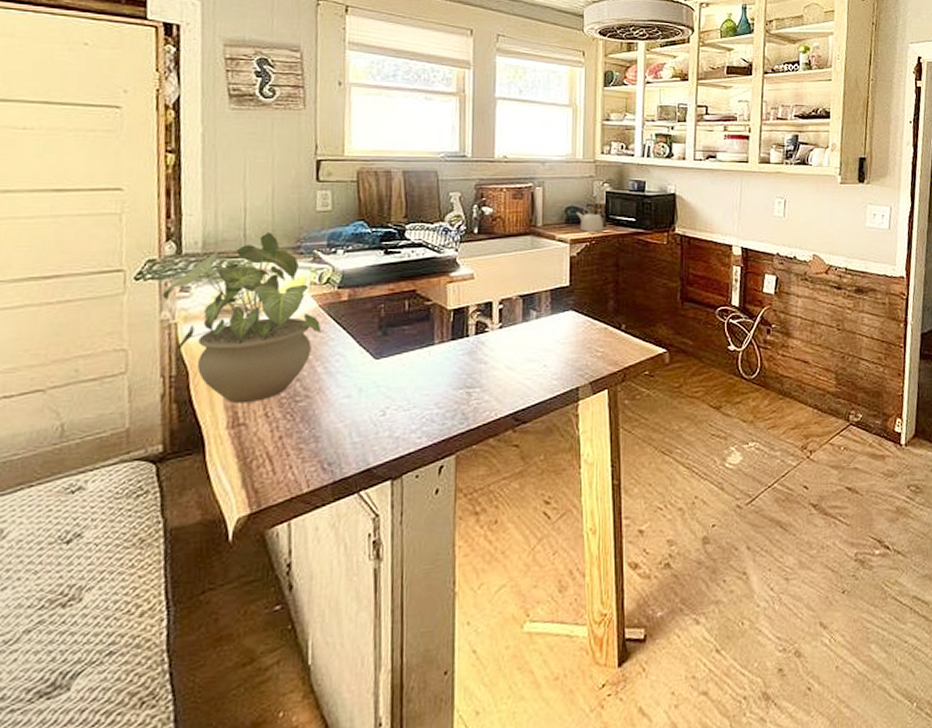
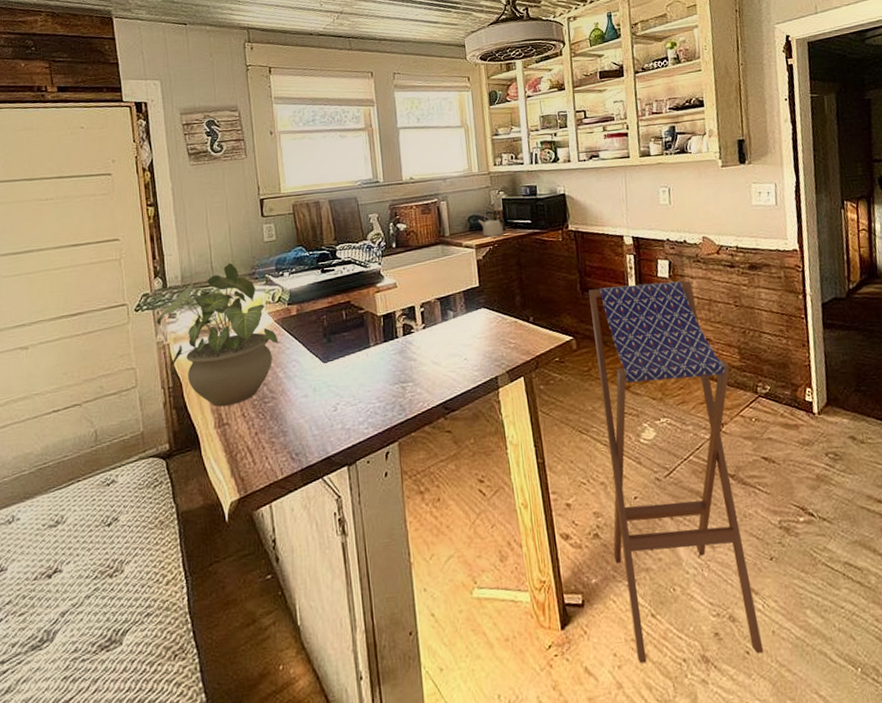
stool: none [683,298,826,702] -> present [589,281,764,664]

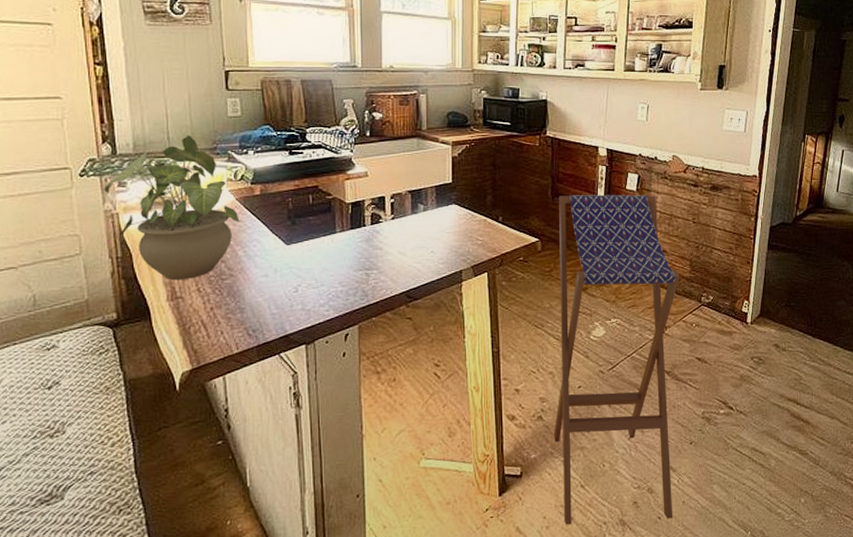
kettle: present [477,211,506,238] -> none [456,109,485,136]

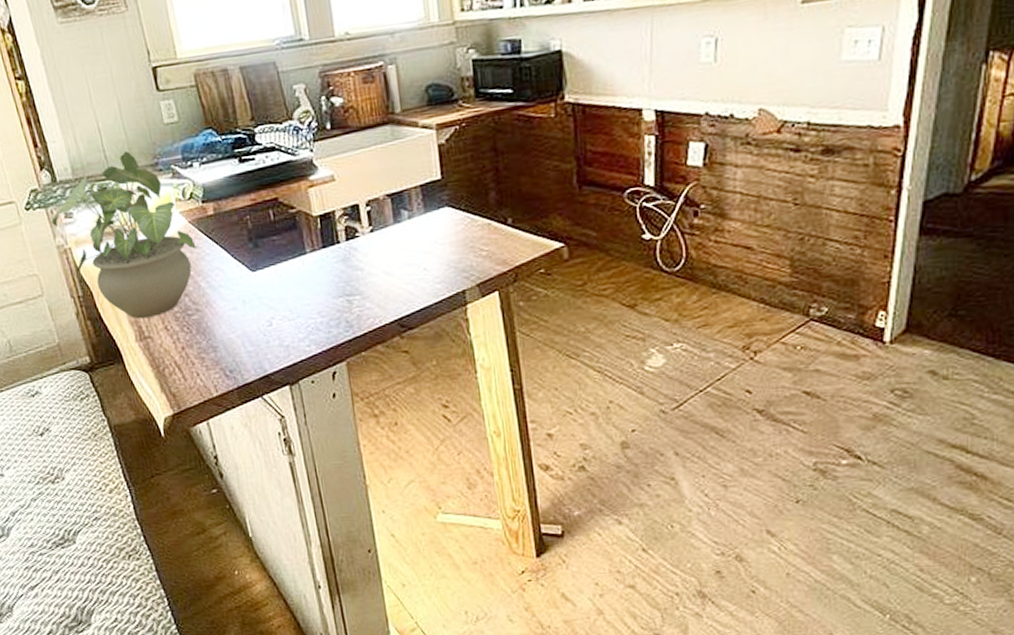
stool: present [553,194,680,525] -> none [588,171,775,594]

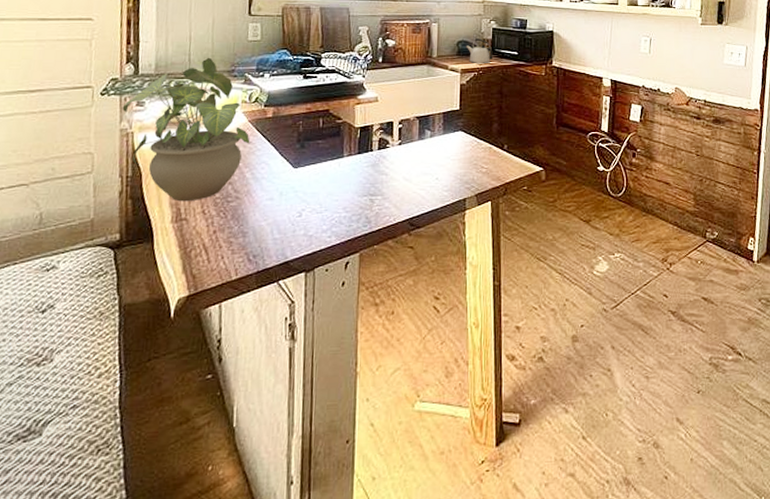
kettle: none [438,77,478,115] -> present [466,38,493,64]

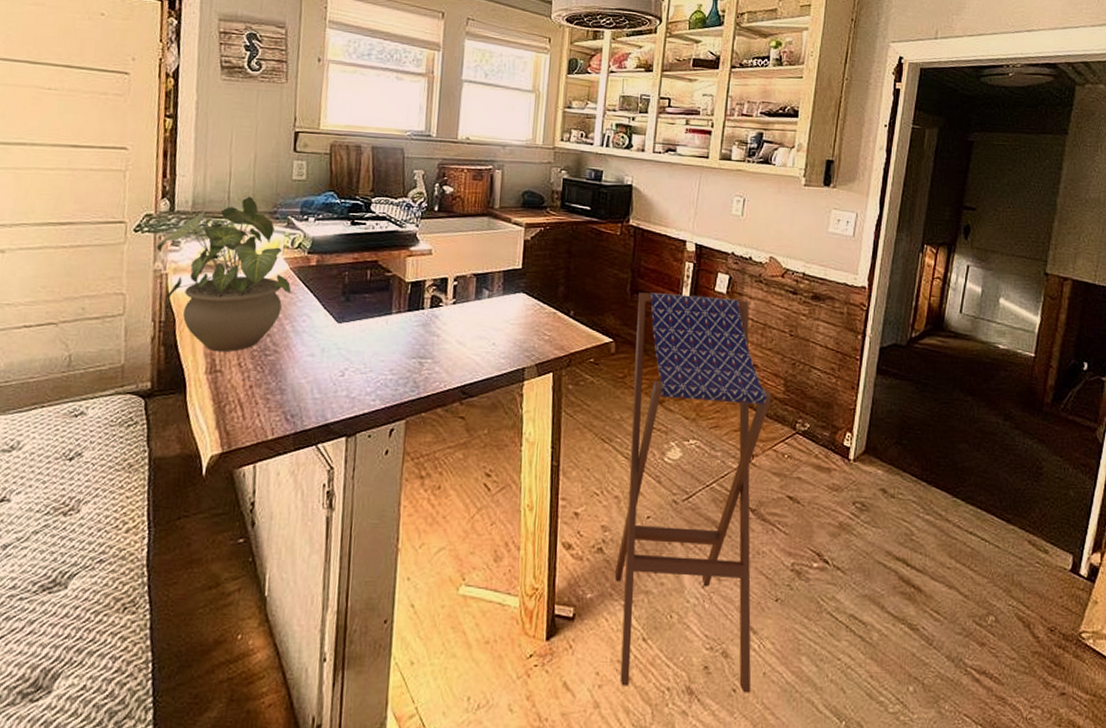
kettle: present [466,38,493,64] -> none [532,189,562,219]
stool: none [554,125,684,483] -> present [614,292,772,693]

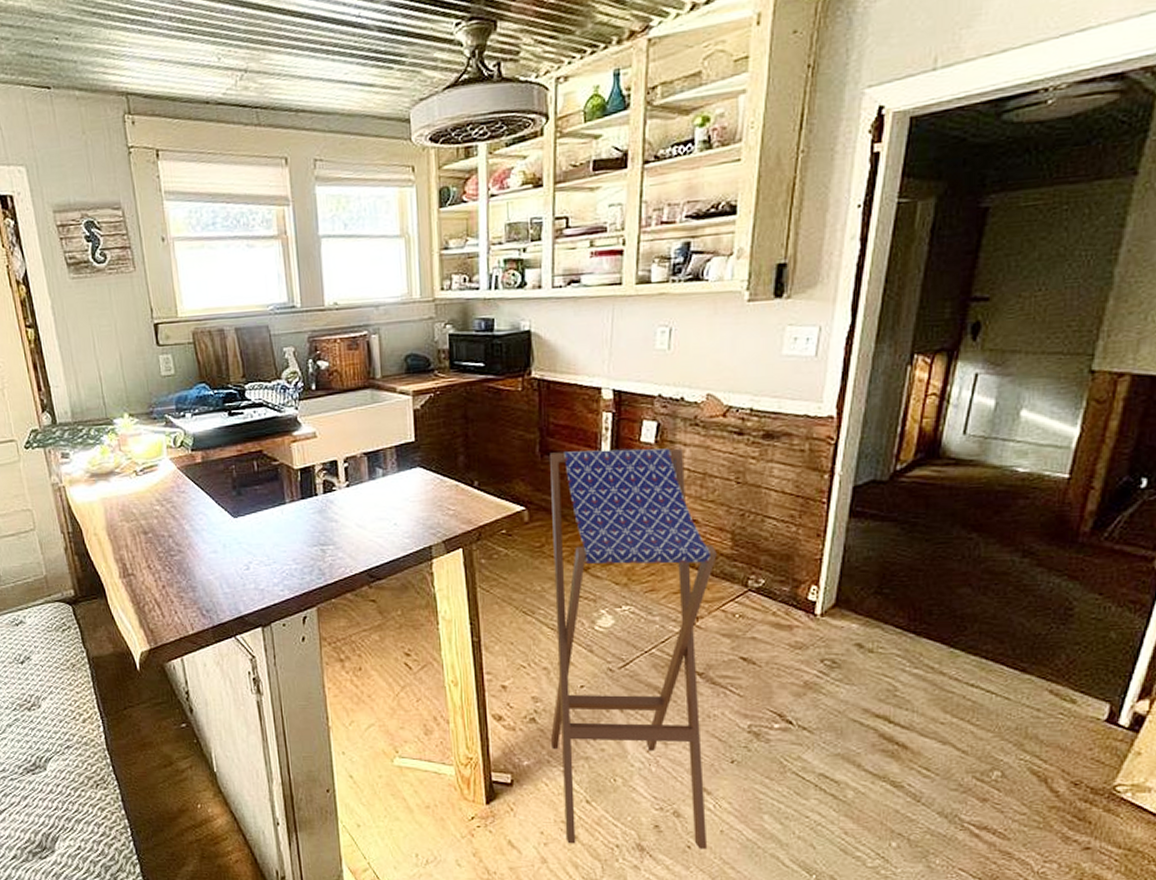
potted plant: present [156,196,292,352] -> none [48,399,183,557]

